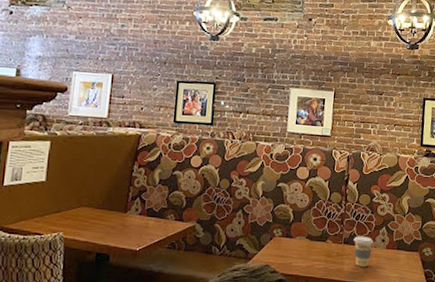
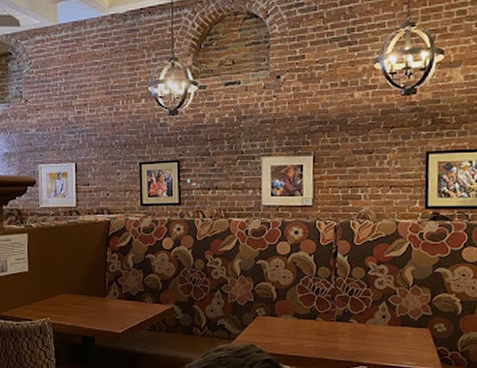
coffee cup: present [353,236,374,268] -> none [347,313,372,346]

